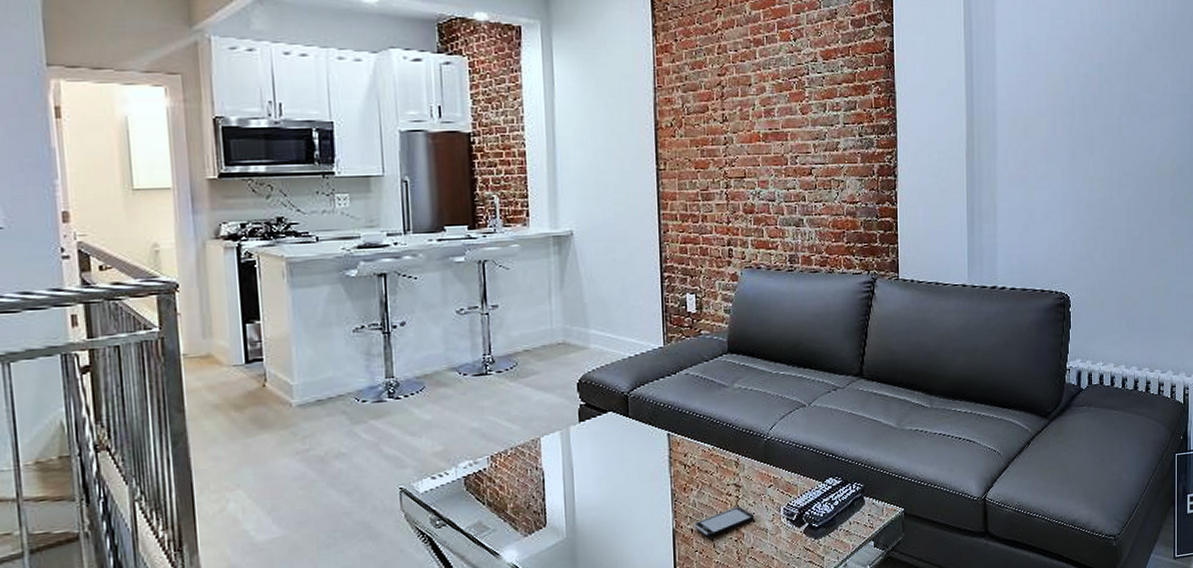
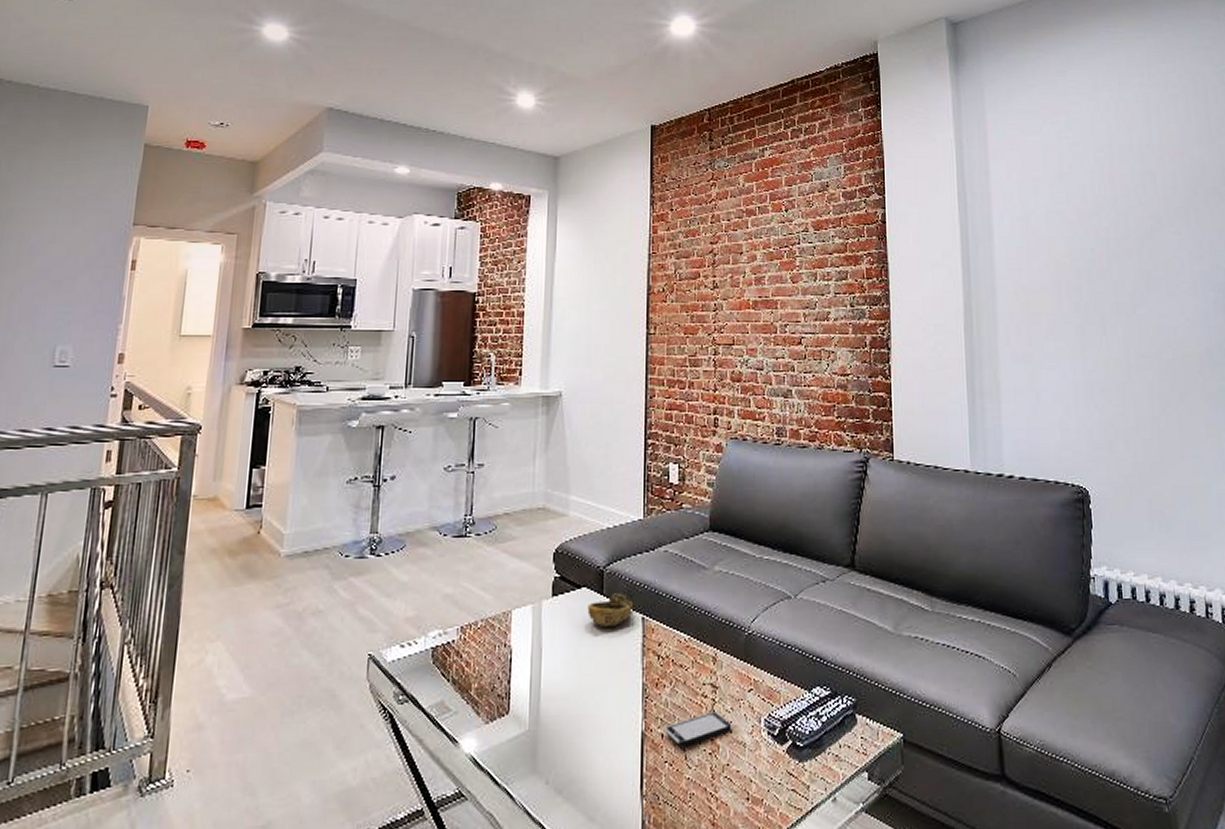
decorative bowl: none [614,414,659,446] -> present [587,593,634,628]

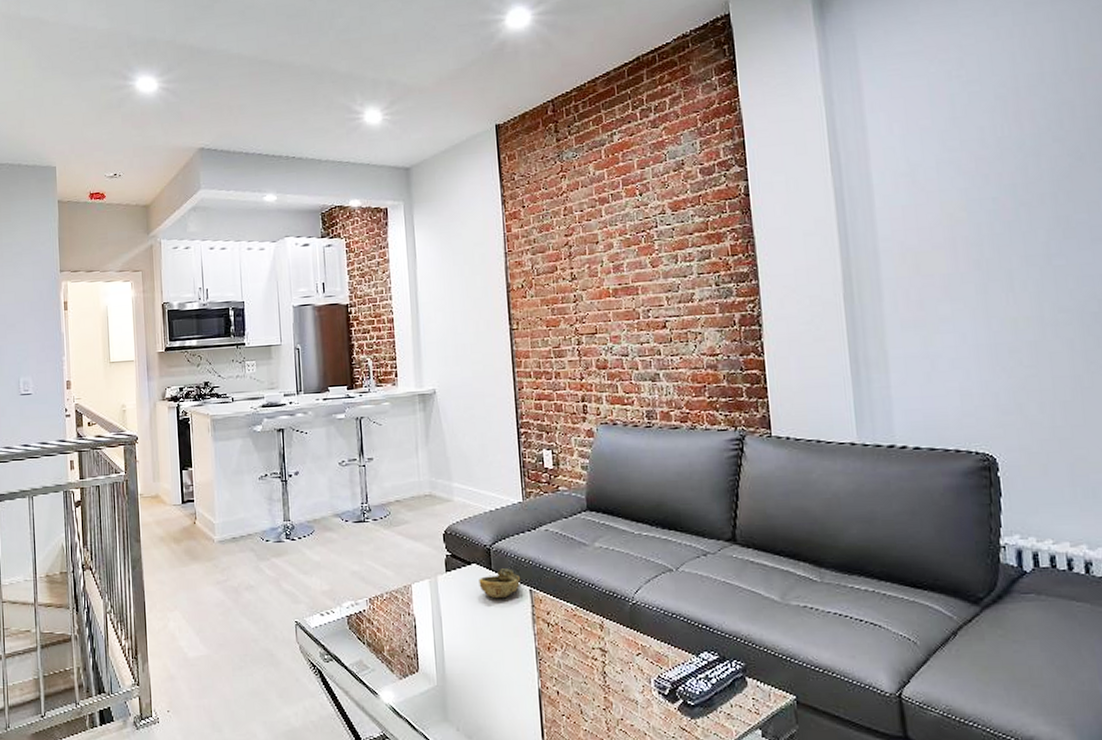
smartphone: present [665,712,732,747] -> none [560,673,623,703]

